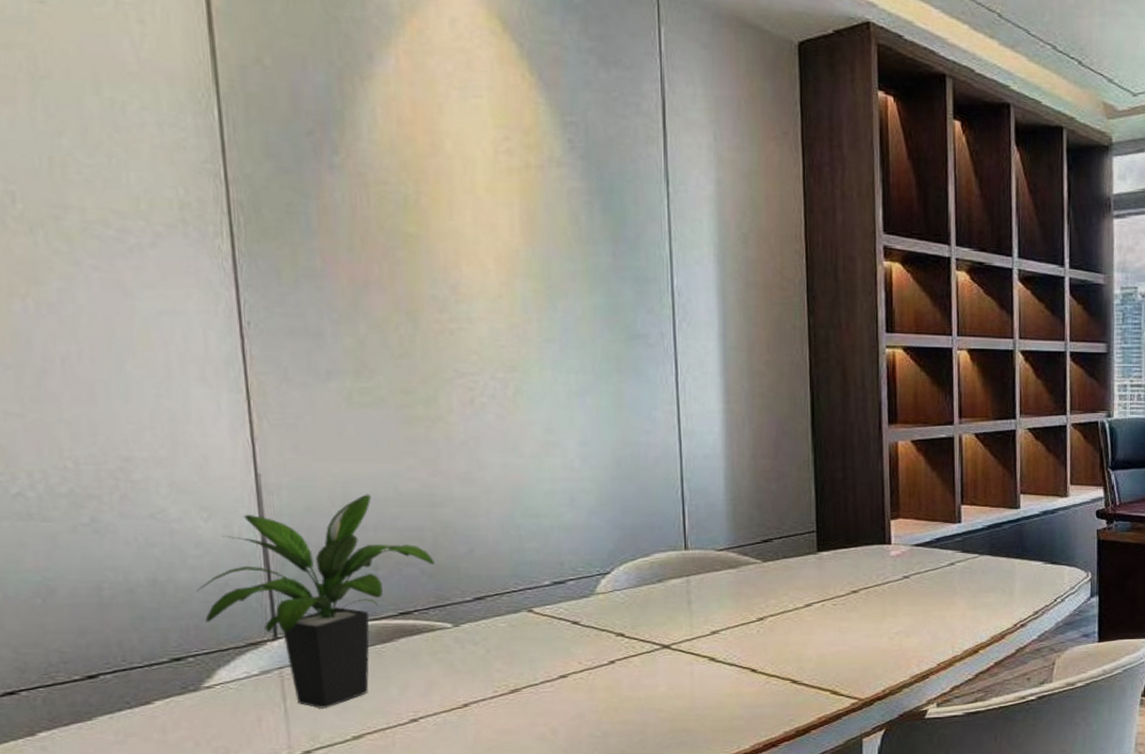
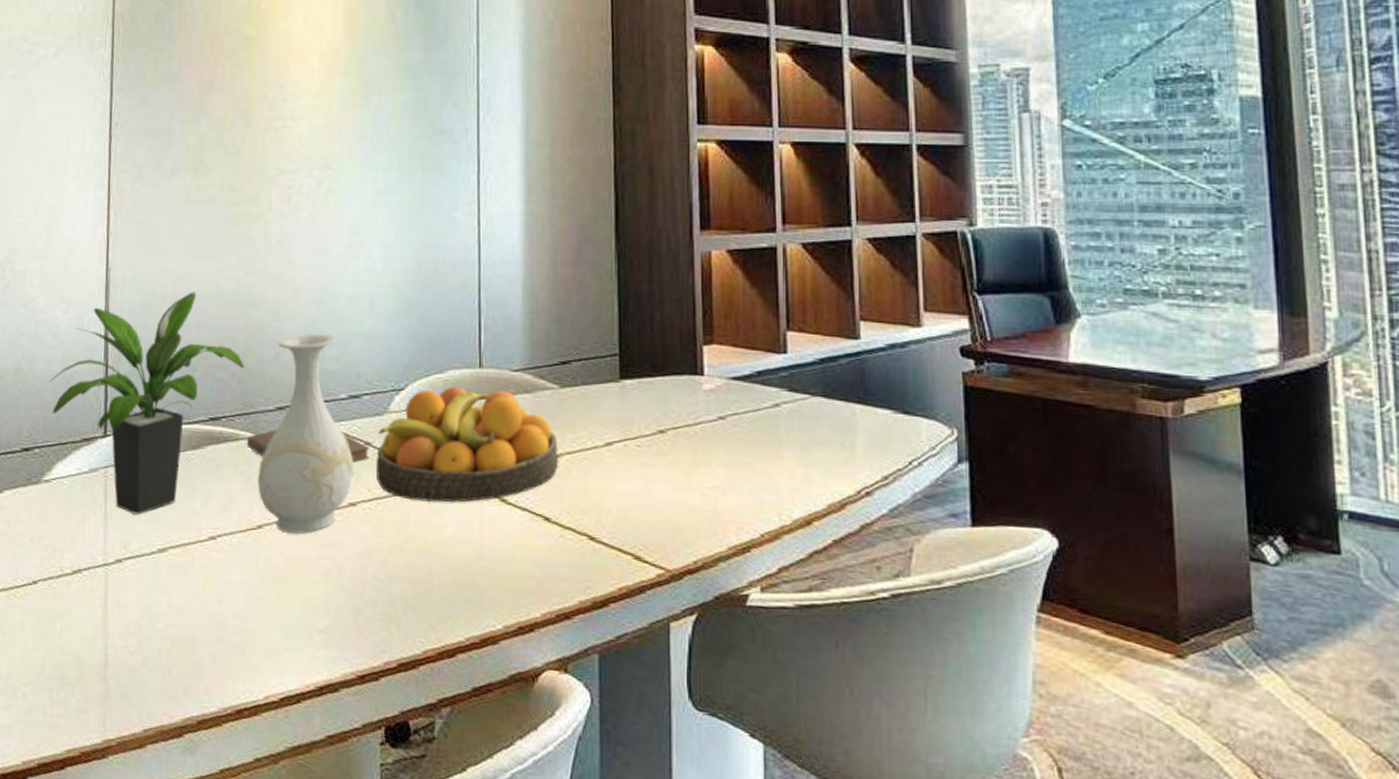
book: none [443,616,578,643] -> present [246,430,370,463]
vase: none [459,527,563,707] -> present [257,333,354,534]
fruit bowl: none [585,567,764,668] -> present [376,386,559,503]

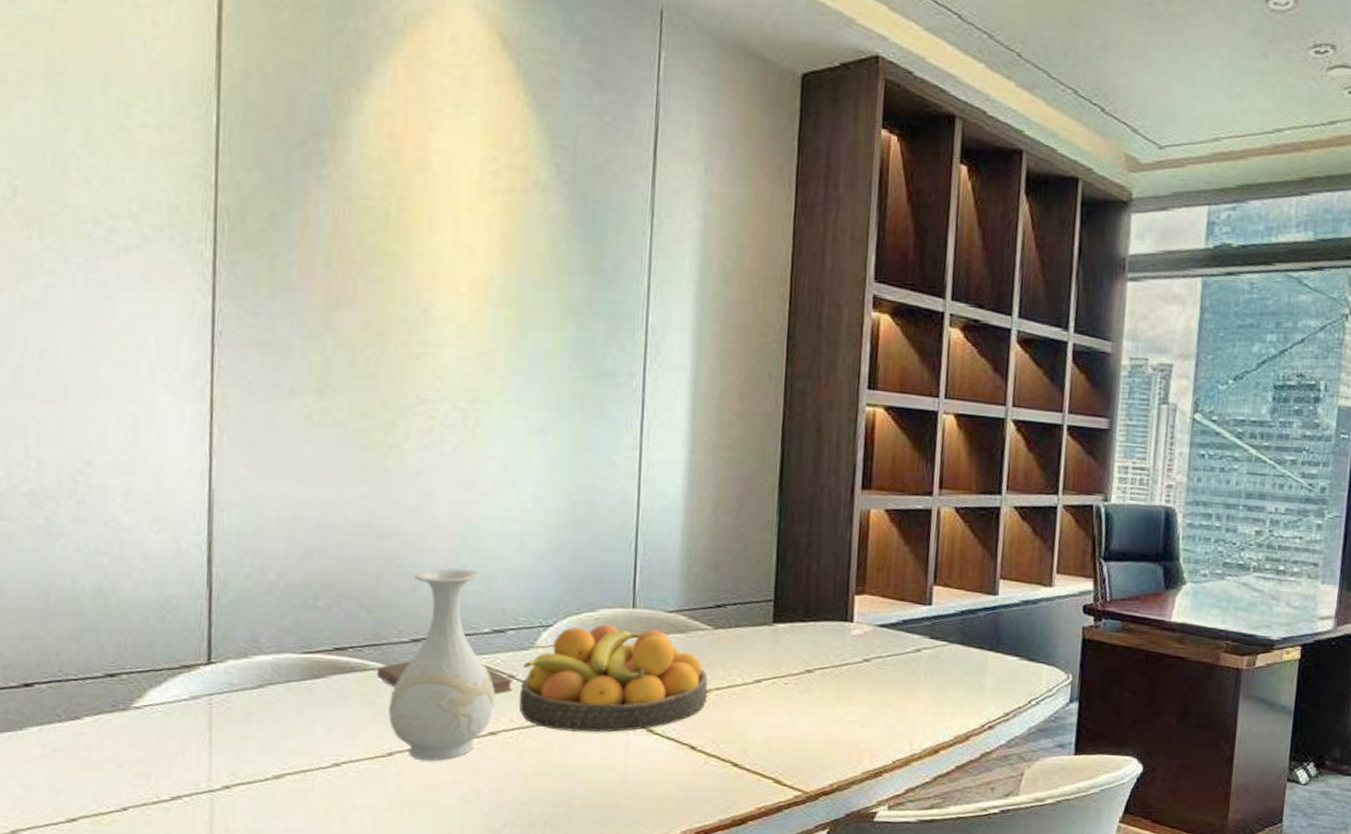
potted plant: present [49,291,244,515] -> none [139,519,375,742]

